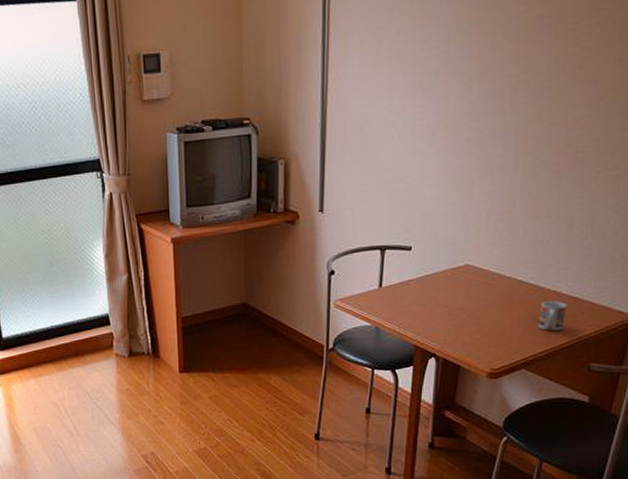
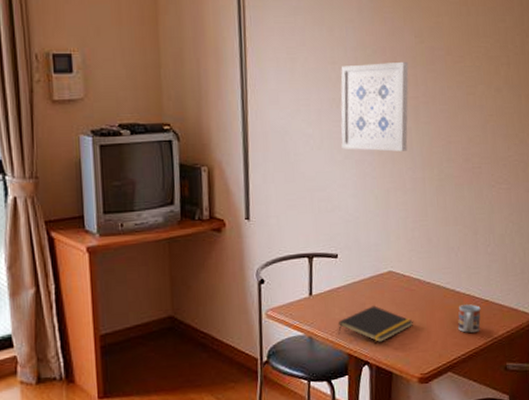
notepad: none [406,299,489,337] -> present [338,305,414,343]
wall art: none [425,34,510,138] -> present [340,61,409,152]

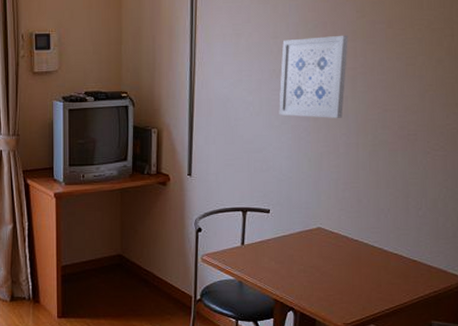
notepad: present [338,305,414,343] -> none [266,258,340,292]
cup: present [458,304,481,333] -> none [384,263,408,289]

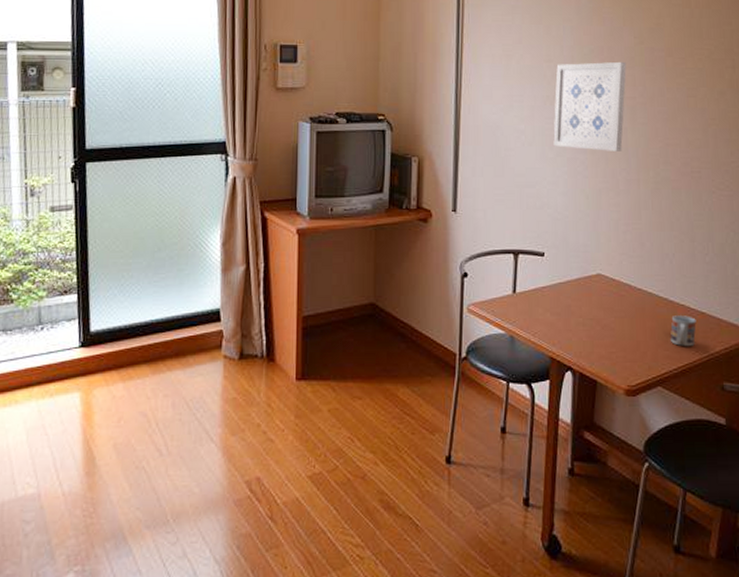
cup: none [384,263,408,289] -> present [670,316,697,346]

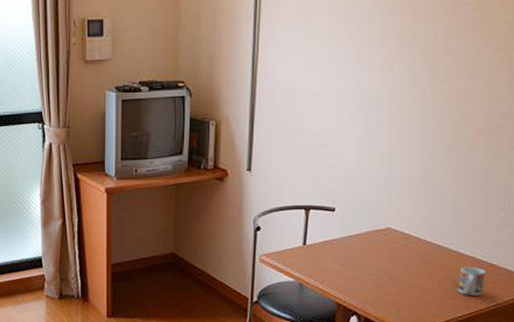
wall art: present [553,61,626,151] -> none [348,18,429,110]

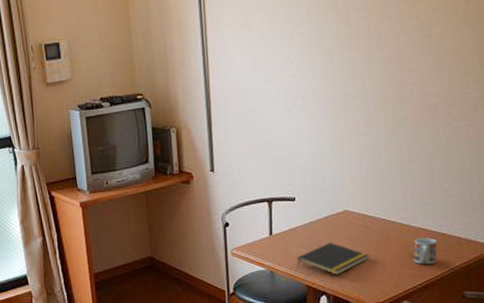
notepad: none [329,260,410,296] -> present [297,242,370,276]

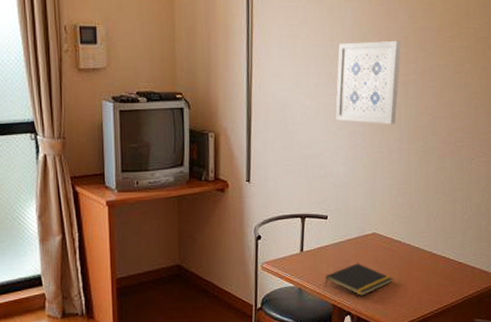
wall art: none [294,12,362,102] -> present [335,40,401,124]
cup: present [413,238,438,265] -> none [433,265,455,291]

